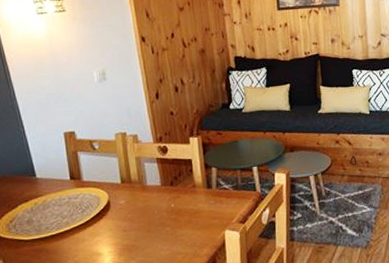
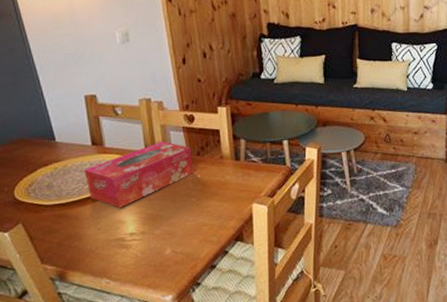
tissue box: none [63,172,168,241] -> present [84,141,194,208]

